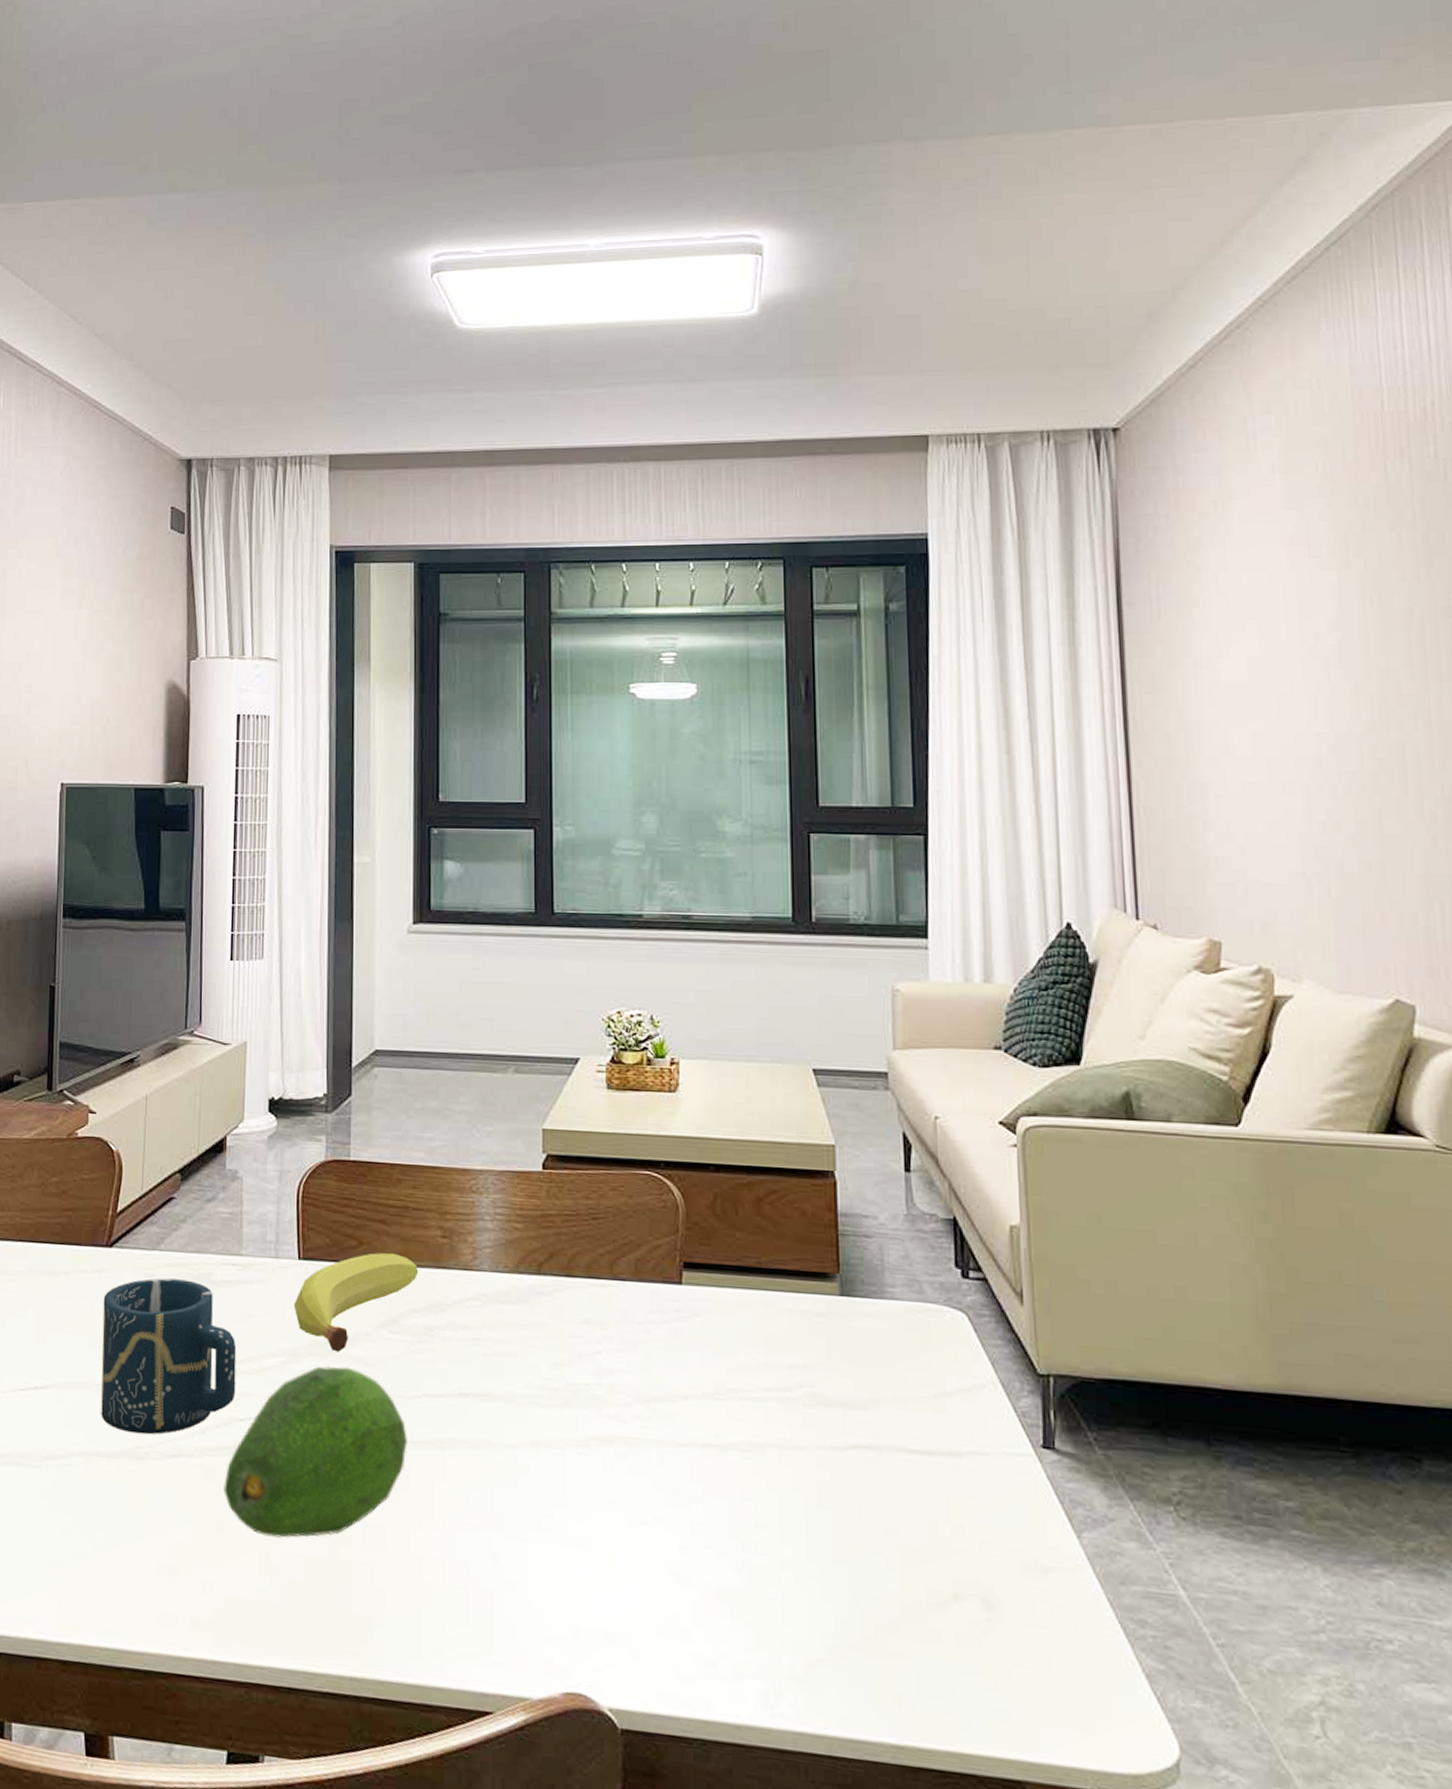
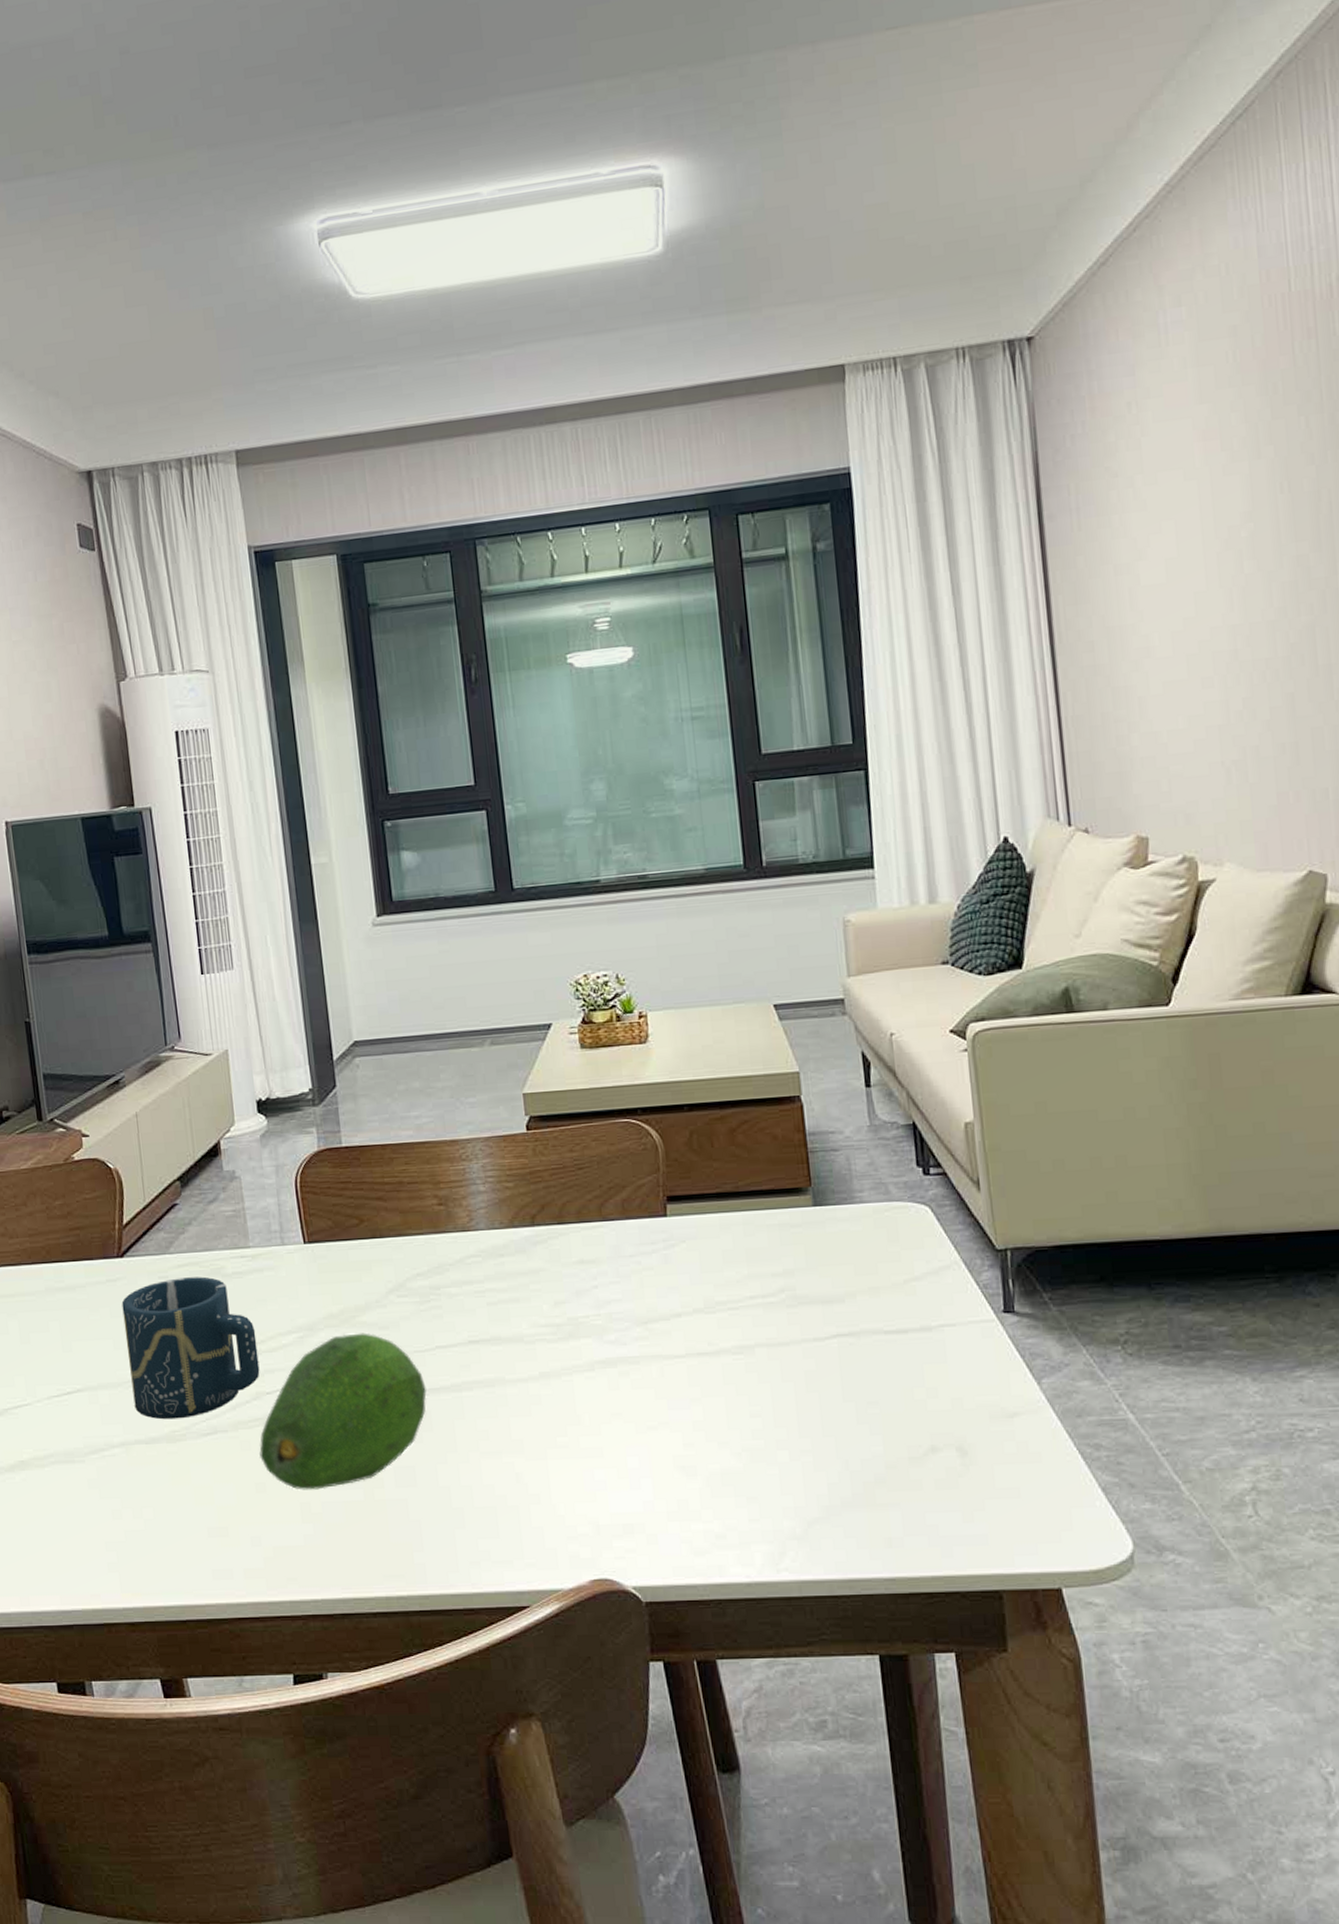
fruit: present [293,1252,419,1352] -> none [304,1225,420,1321]

